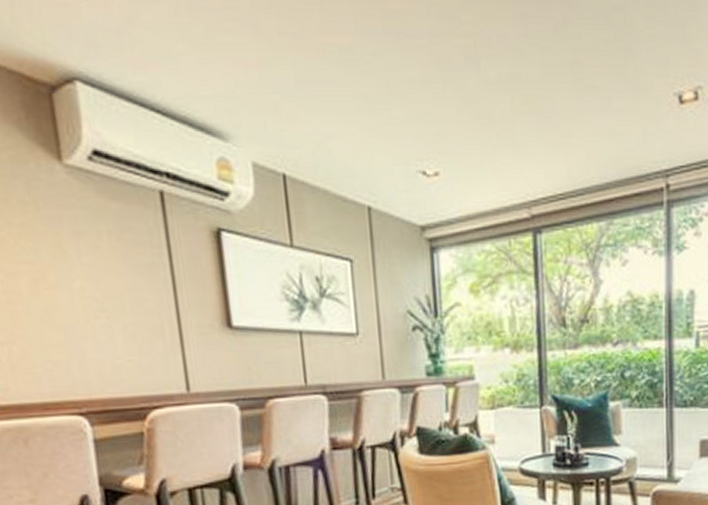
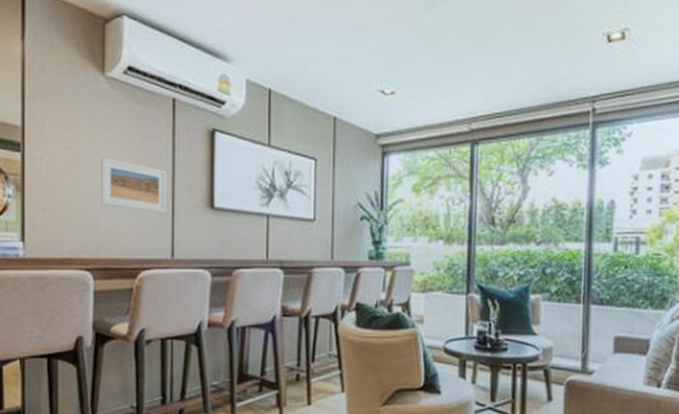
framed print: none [75,272,173,337] -> present [101,158,167,213]

